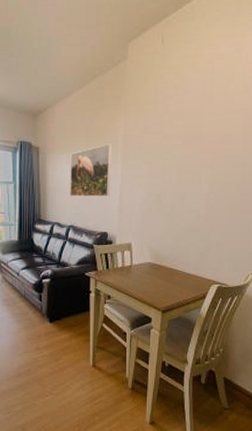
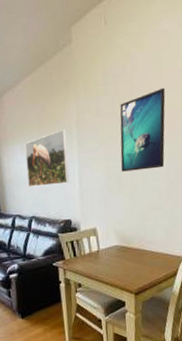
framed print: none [162,111,214,191] -> present [120,87,166,172]

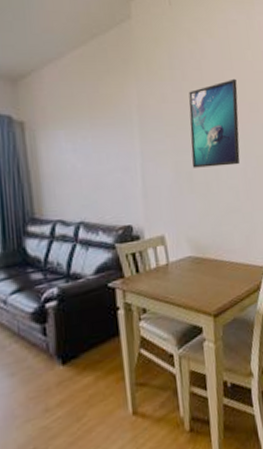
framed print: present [24,129,69,187] -> none [70,115,129,184]

